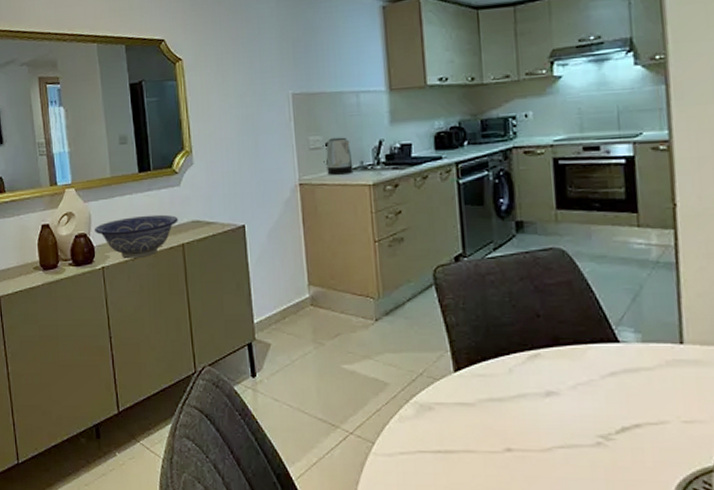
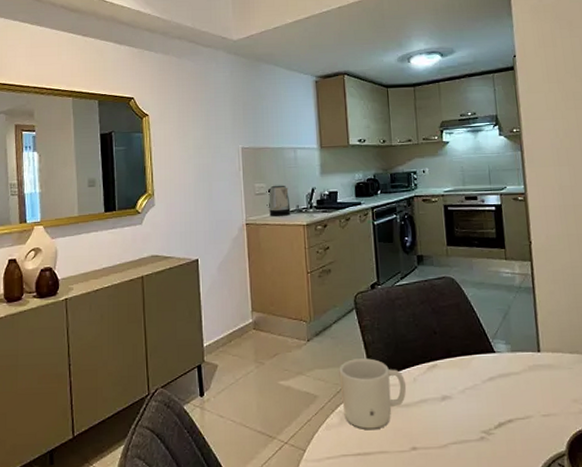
decorative bowl: present [95,214,178,259] -> none [60,250,139,291]
mug: none [414,343,500,426] -> present [339,358,407,430]

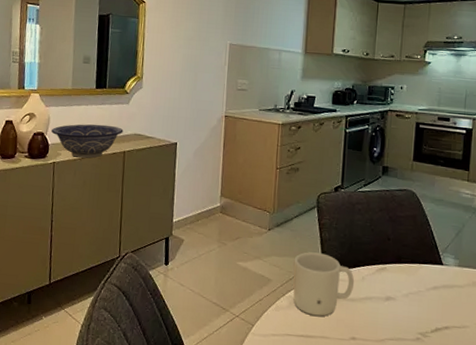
decorative bowl: none [60,250,139,291] -> present [51,124,124,159]
kettle: present [266,185,291,218] -> none [246,83,269,114]

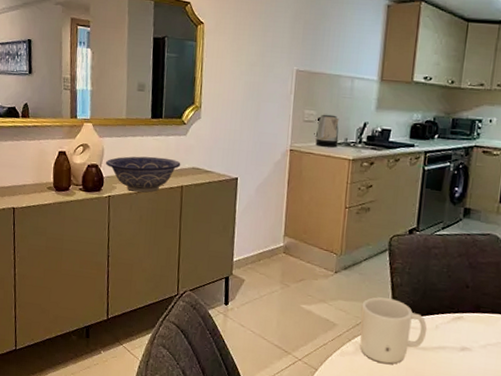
kettle: none [246,83,269,114] -> present [314,114,339,148]

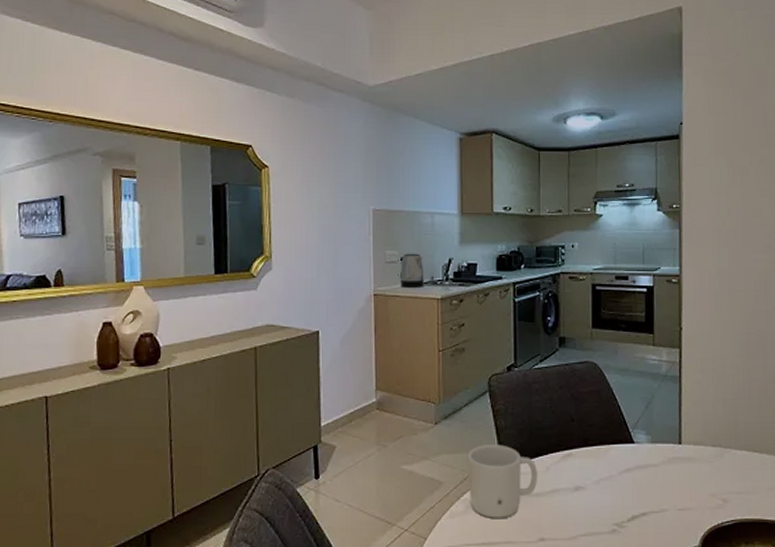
decorative bowl: present [106,156,181,193] -> none [163,317,253,361]

